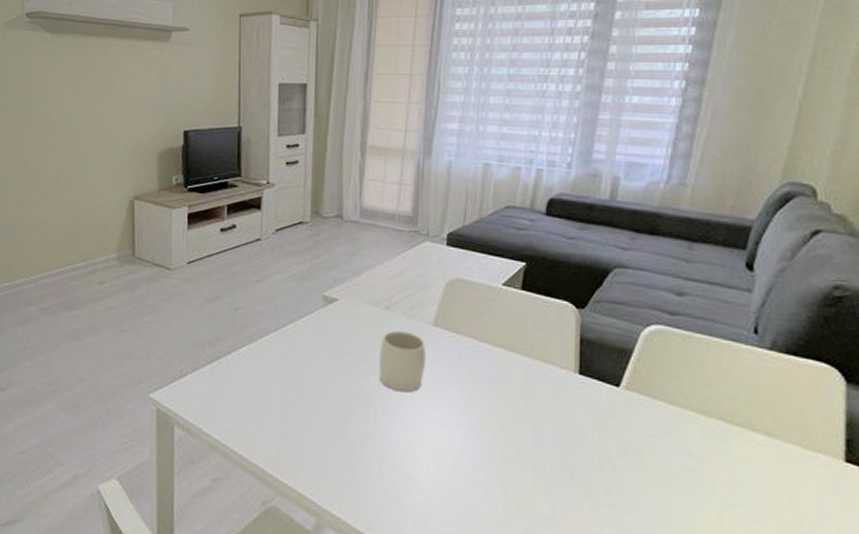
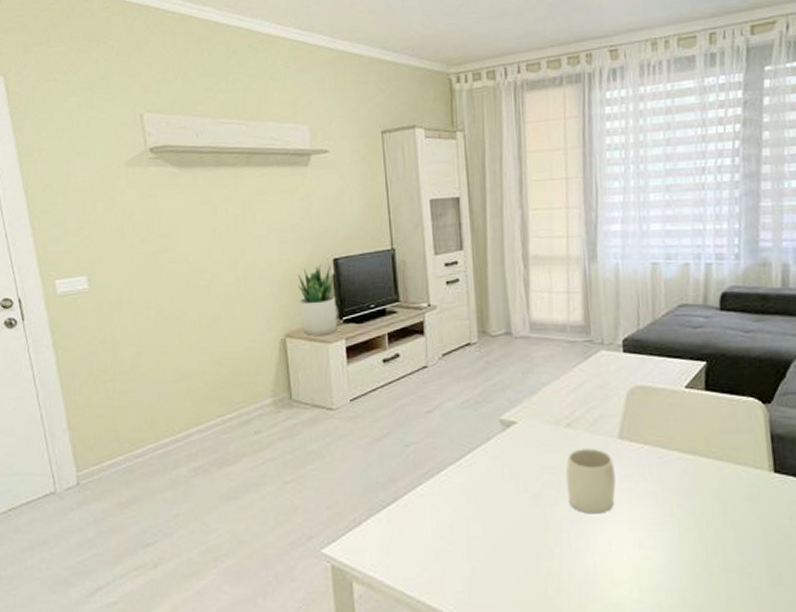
planter: none [148,135,183,202] -> present [297,263,337,337]

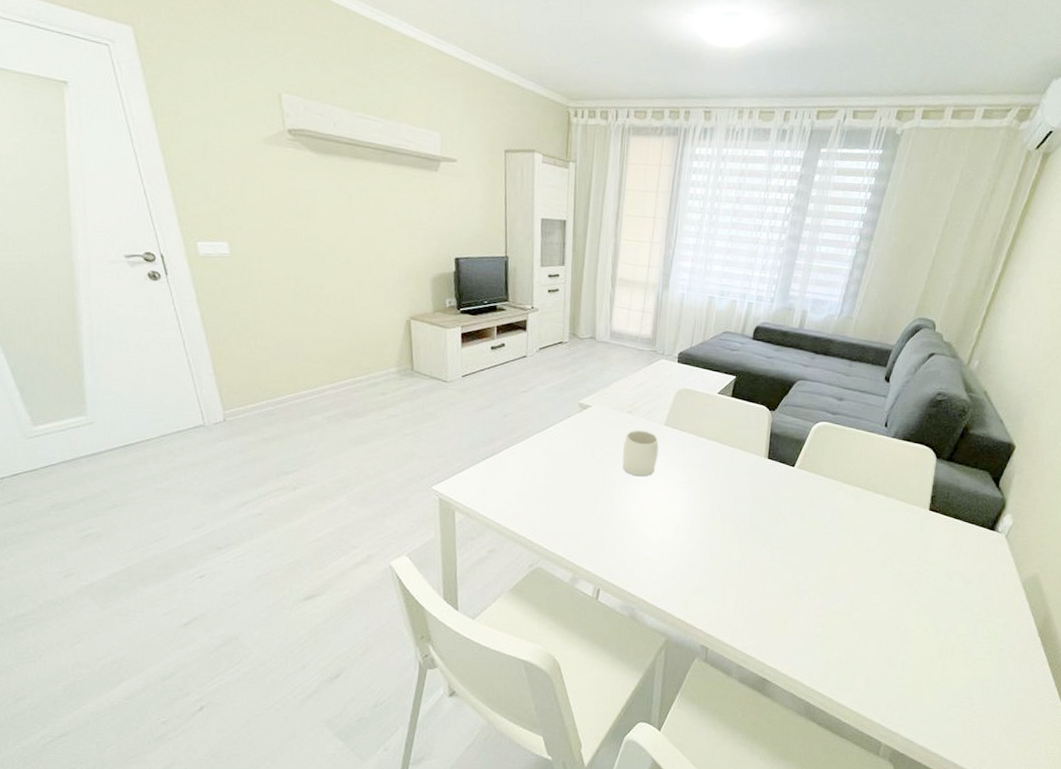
planter: present [297,263,337,337] -> none [423,261,456,322]

